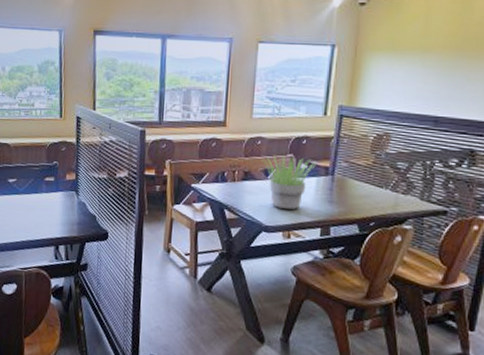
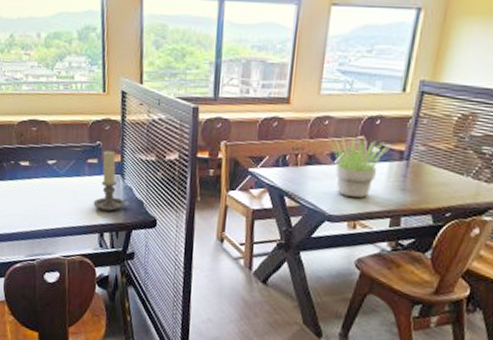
candle holder: none [49,170,85,225] -> present [93,151,132,211]

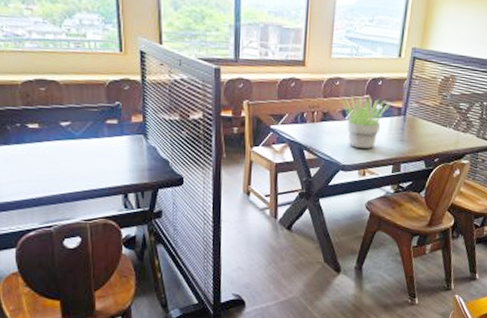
candle holder: present [93,151,132,211] -> none [115,111,156,171]

